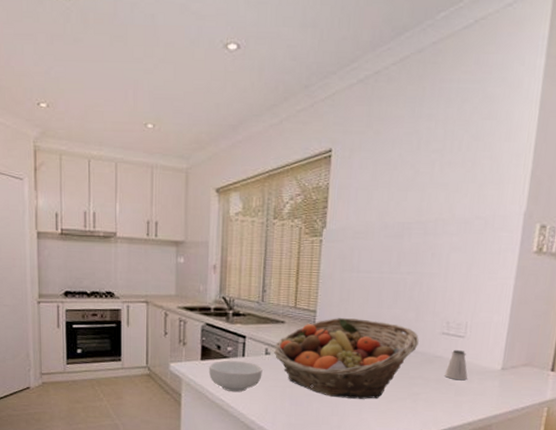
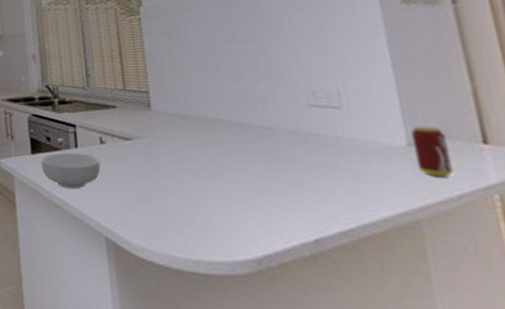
fruit basket: present [274,317,419,399] -> none [109,96,283,192]
saltshaker: present [445,349,468,381] -> none [328,123,363,163]
beverage can: none [503,355,529,394] -> present [410,126,454,177]

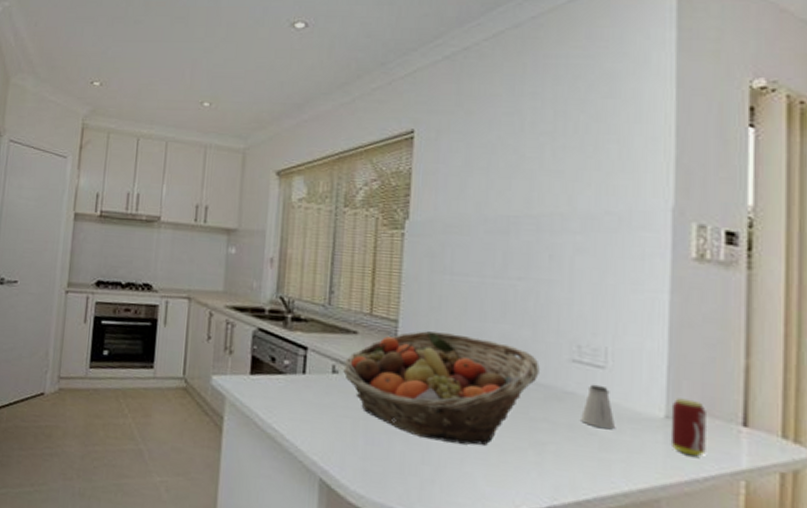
cereal bowl: present [40,153,101,189] -> none [259,377,328,421]
fruit basket: none [109,96,283,192] -> present [343,330,540,445]
saltshaker: none [328,123,363,163] -> present [581,384,616,430]

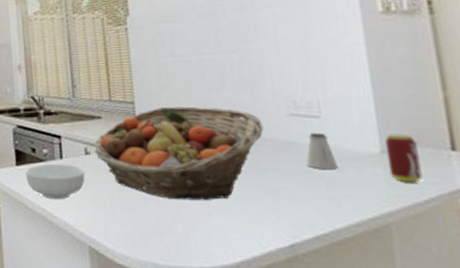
cereal bowl: none [259,377,328,421] -> present [25,164,85,200]

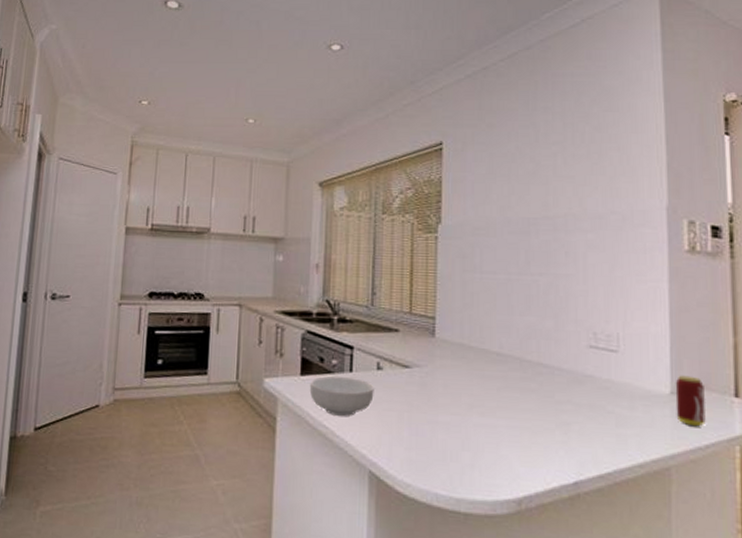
fruit basket: present [94,106,264,200] -> none [387,325,562,429]
saltshaker: present [306,132,339,170] -> none [600,367,630,407]

